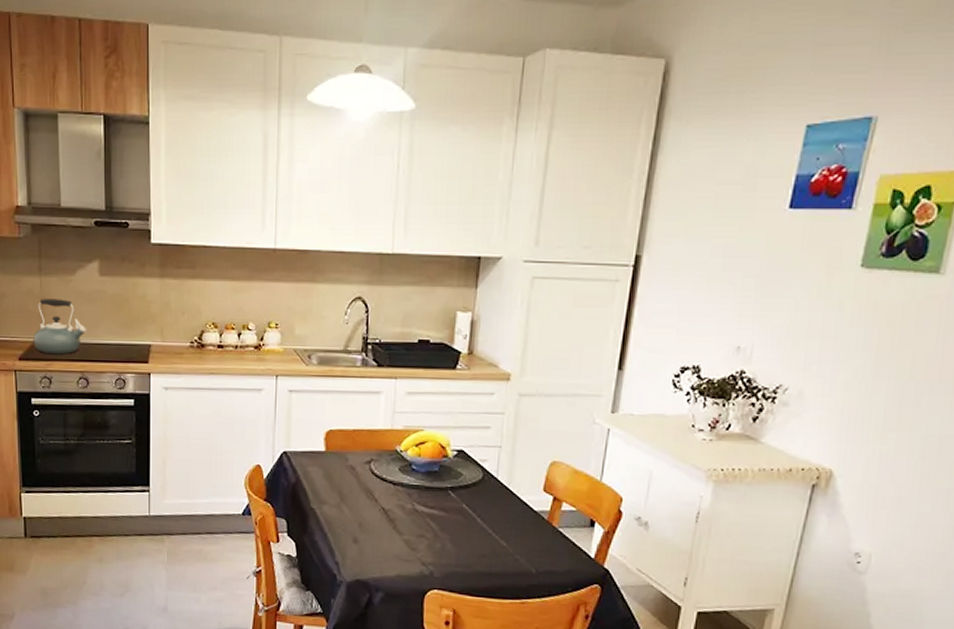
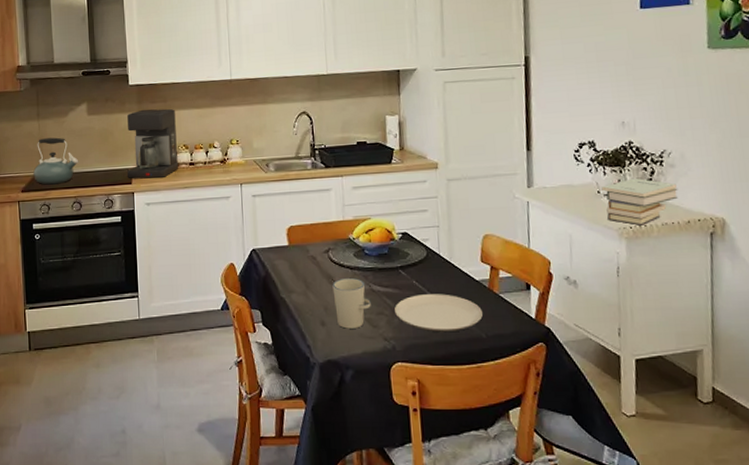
coffee maker: none [144,275,205,360] -> present [127,108,179,179]
cup: none [370,493,412,550] -> present [332,277,371,329]
plate: none [438,520,536,564] -> present [395,294,483,333]
books: none [697,413,787,469] -> present [601,178,678,226]

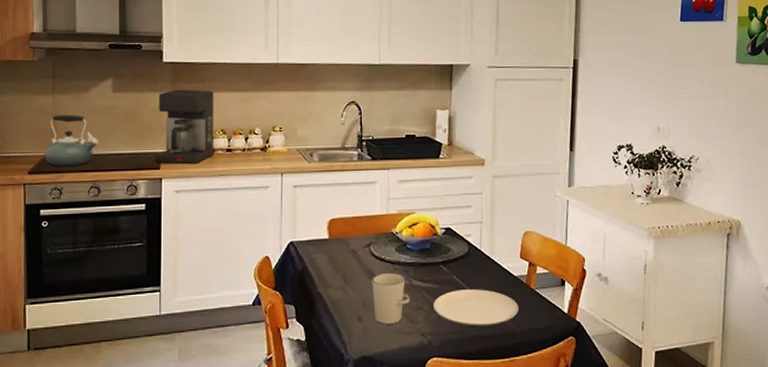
books: present [601,178,678,226] -> none [635,180,702,226]

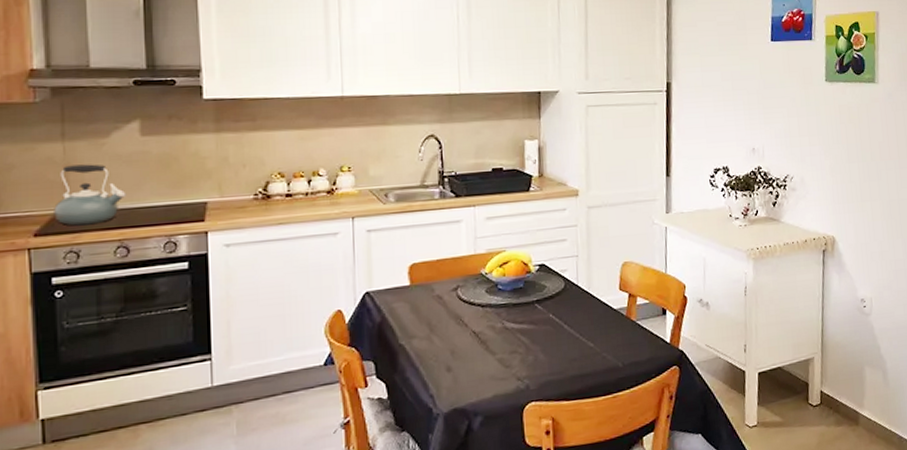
coffee maker: present [156,89,215,165] -> none [199,129,272,215]
cup: present [372,272,410,324] -> none [460,316,504,372]
plate: present [434,289,518,328] -> none [529,325,620,367]

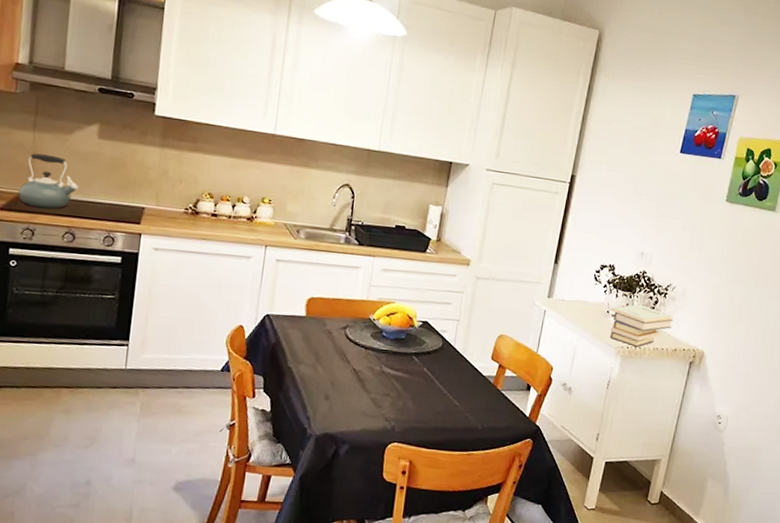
books: none [733,201,798,246] -> present [610,304,674,347]

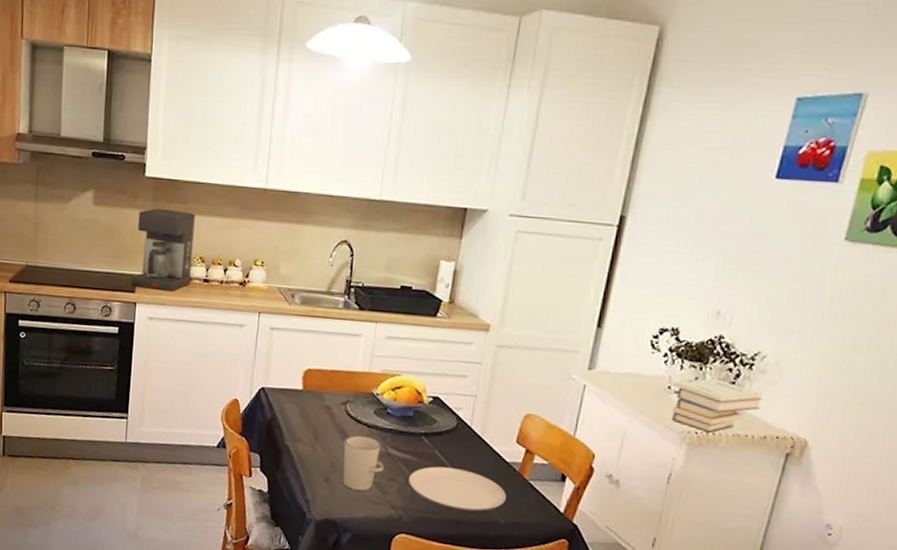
kettle: present [18,153,79,210] -> none [24,224,78,280]
coffee maker: none [136,145,205,225] -> present [131,208,195,292]
cup: none [342,356,379,406] -> present [343,435,384,491]
plate: none [401,381,483,421] -> present [409,466,506,513]

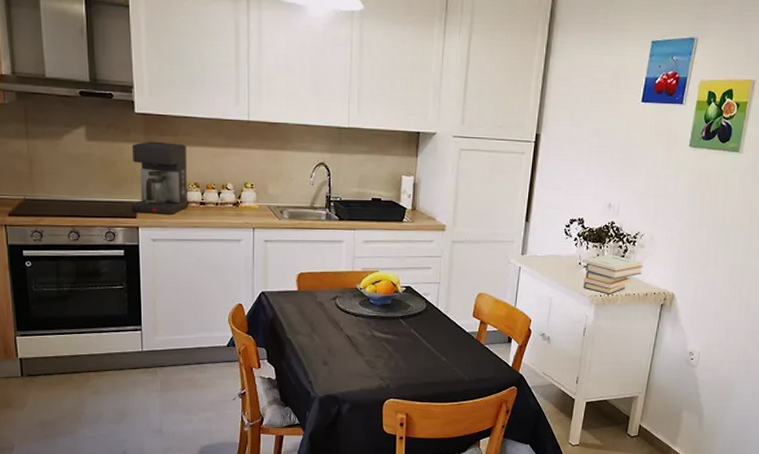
cup: present [343,435,384,491] -> none [337,323,371,369]
plate: present [409,466,506,513] -> none [392,342,468,375]

